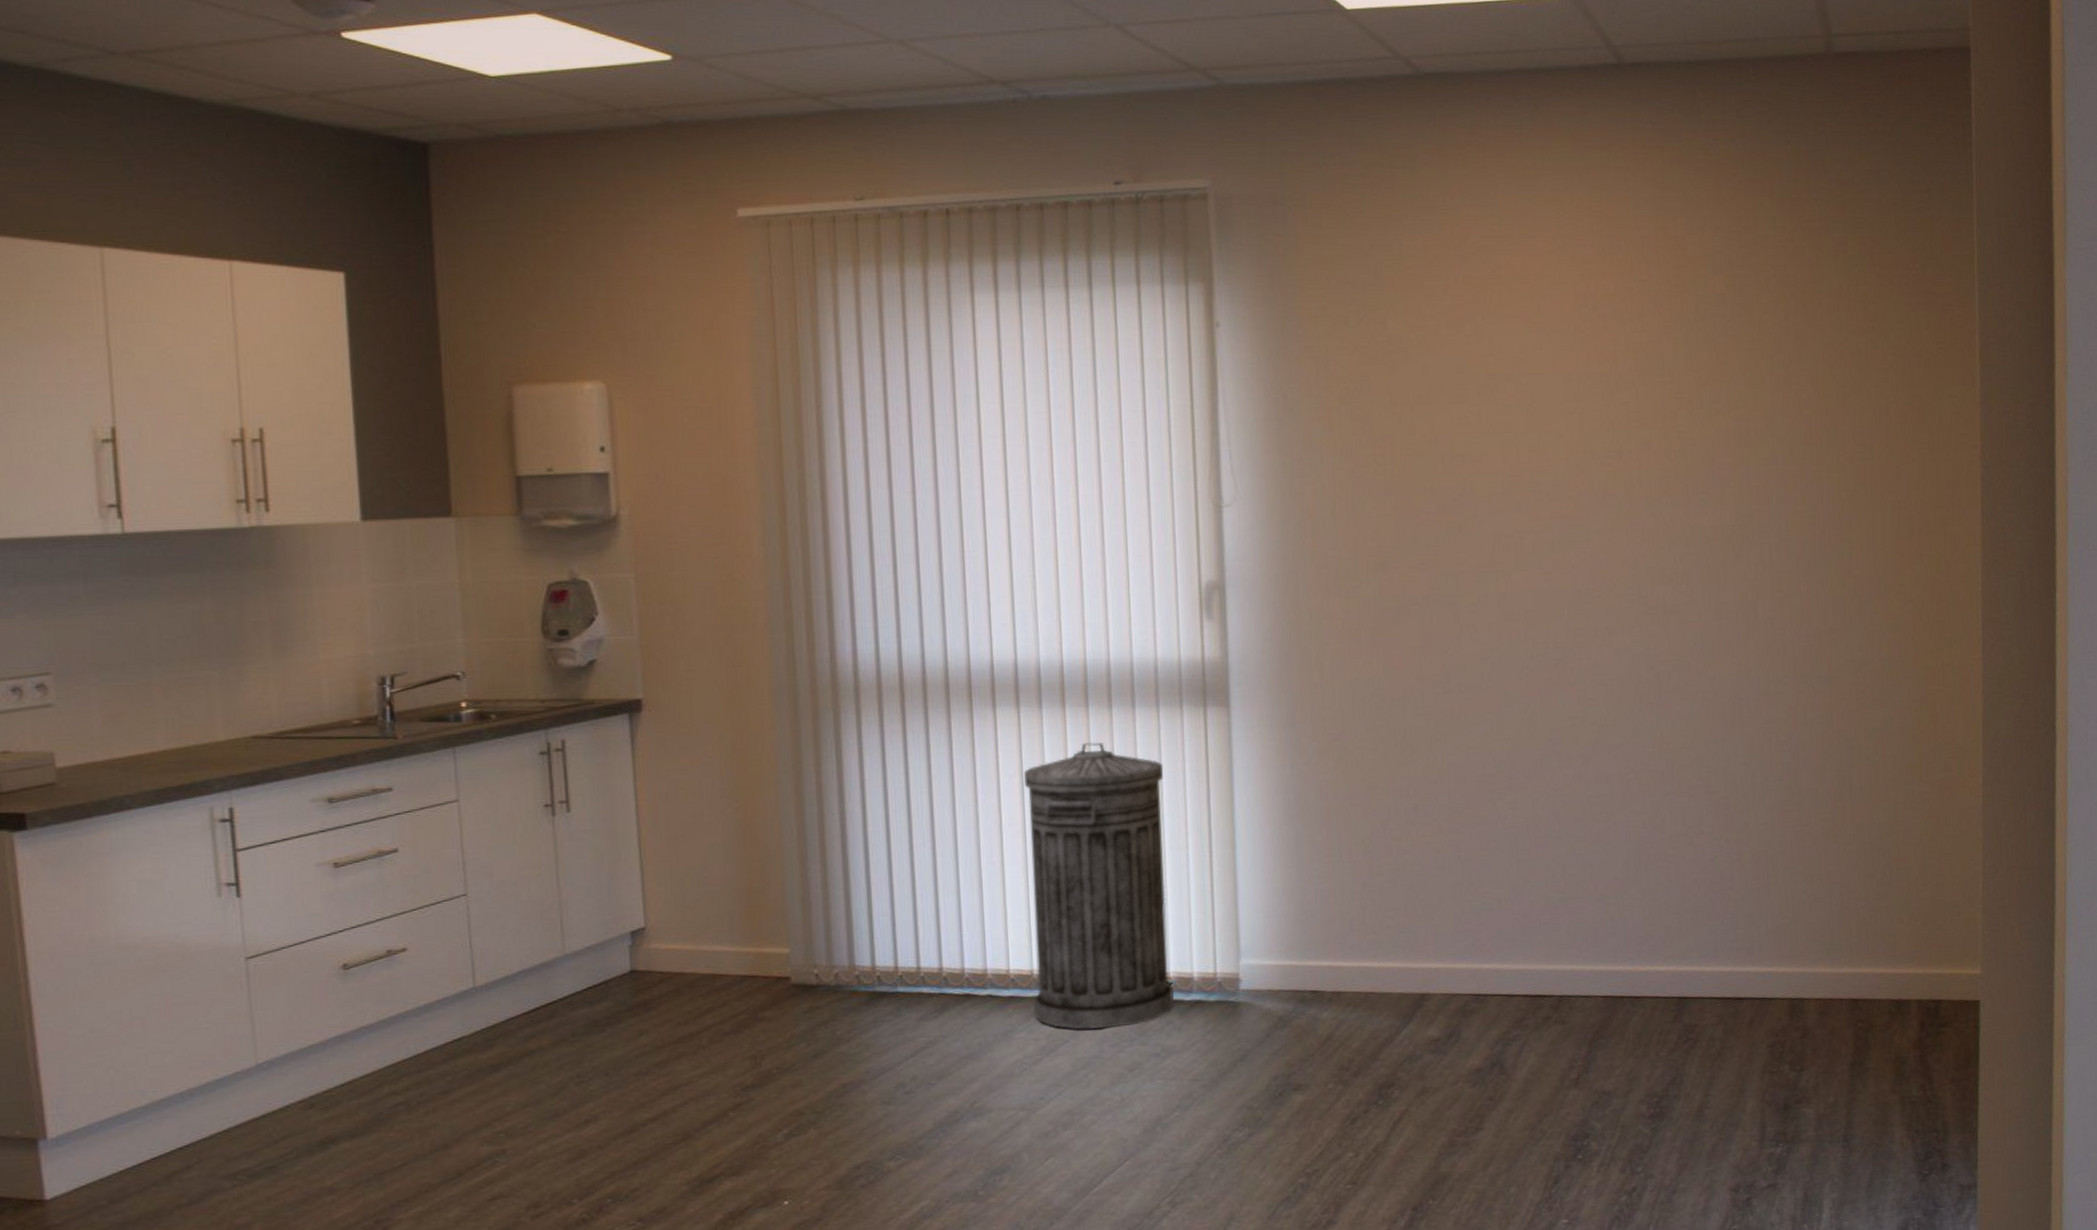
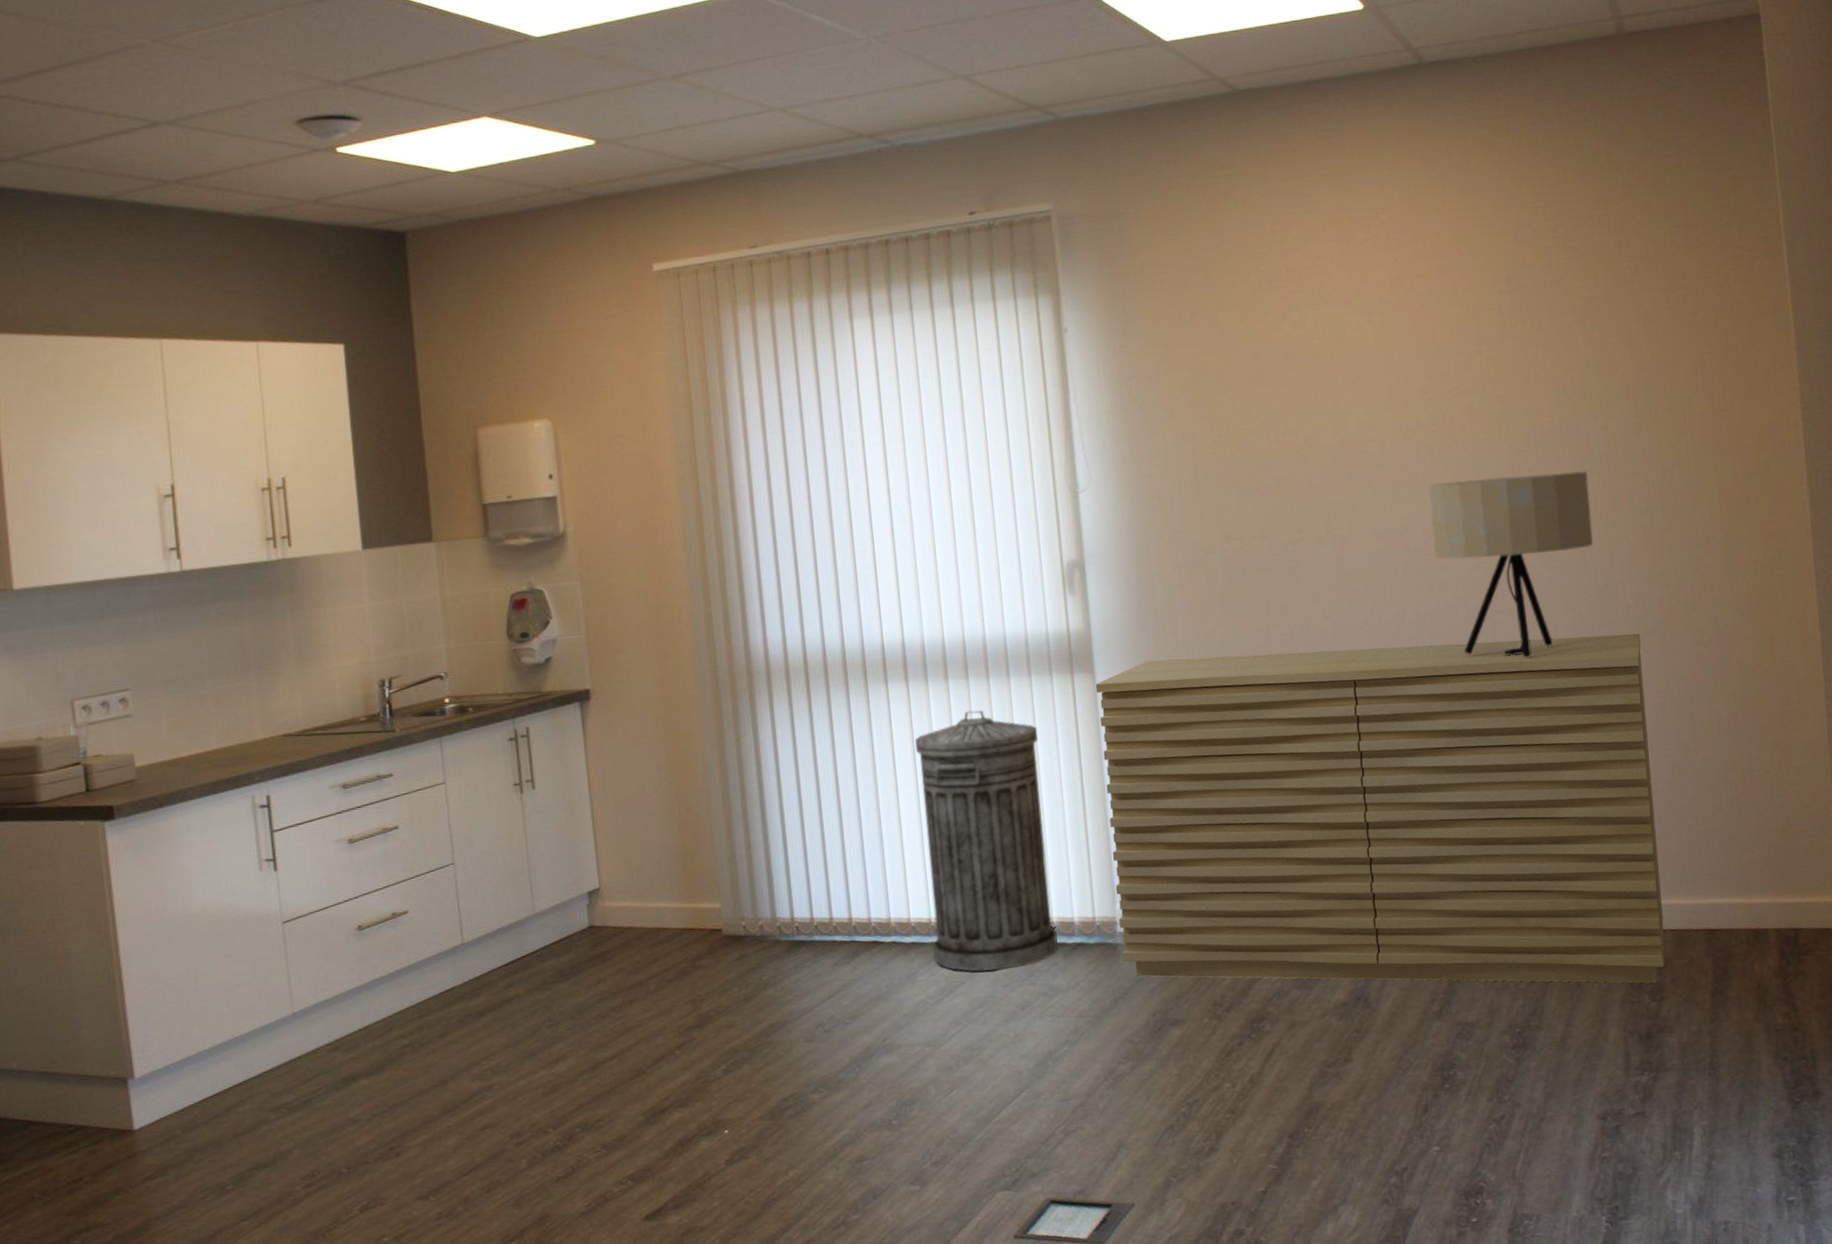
sideboard: none [1230,691,1809,1053] -> present [1095,633,1665,983]
table lamp: none [1599,518,1766,711] -> present [1428,471,1593,658]

